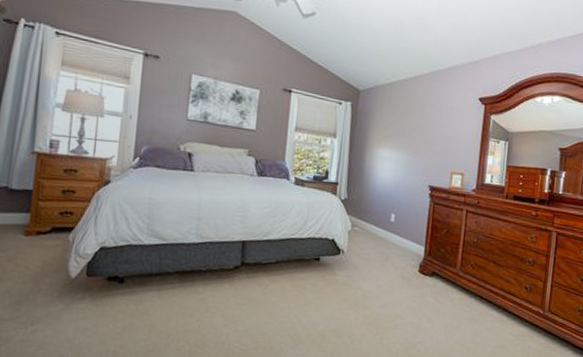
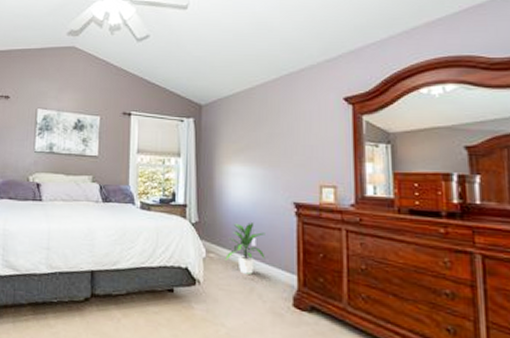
indoor plant: none [367,201,403,246] -> present [225,223,265,274]

